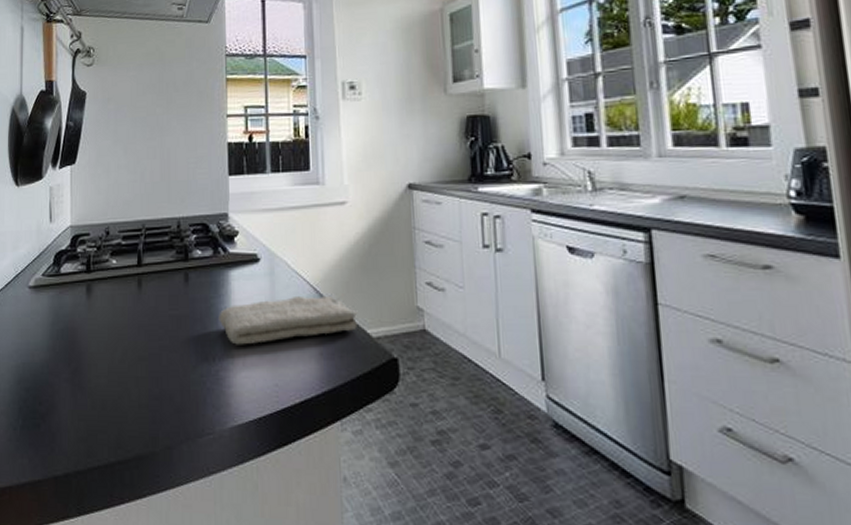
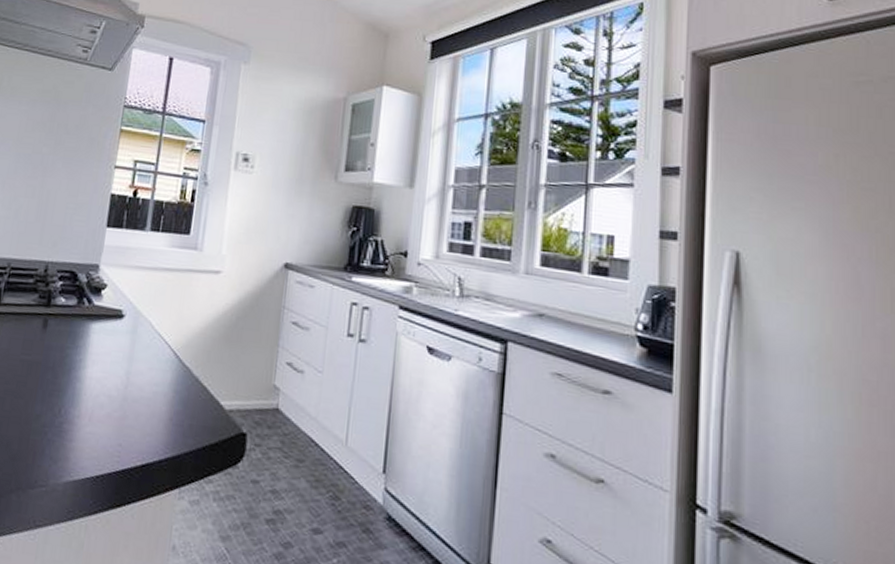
washcloth: present [219,295,358,345] -> none [71,357,215,401]

